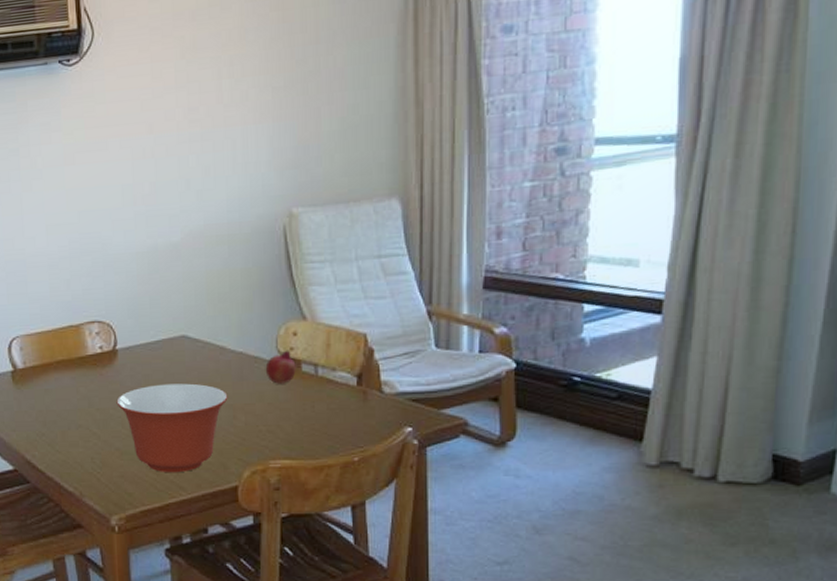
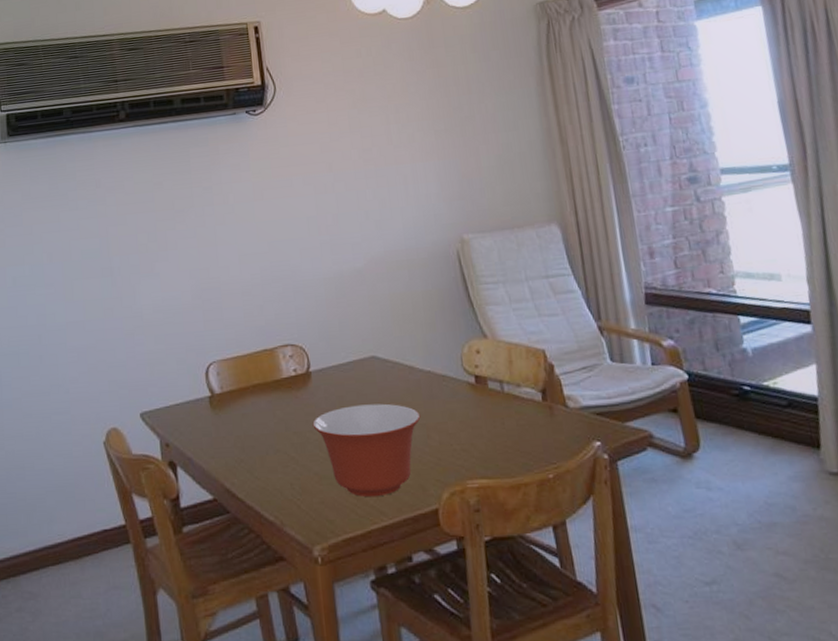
fruit: present [265,350,296,384] -> none [453,367,483,402]

